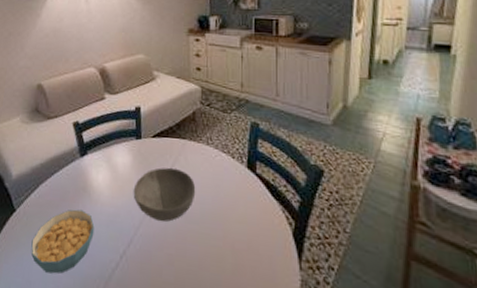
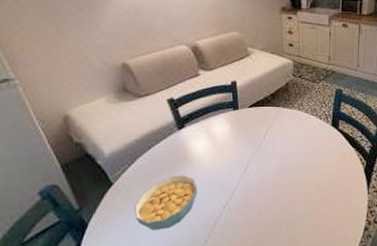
bowl: present [133,167,196,222] -> none [233,131,289,175]

